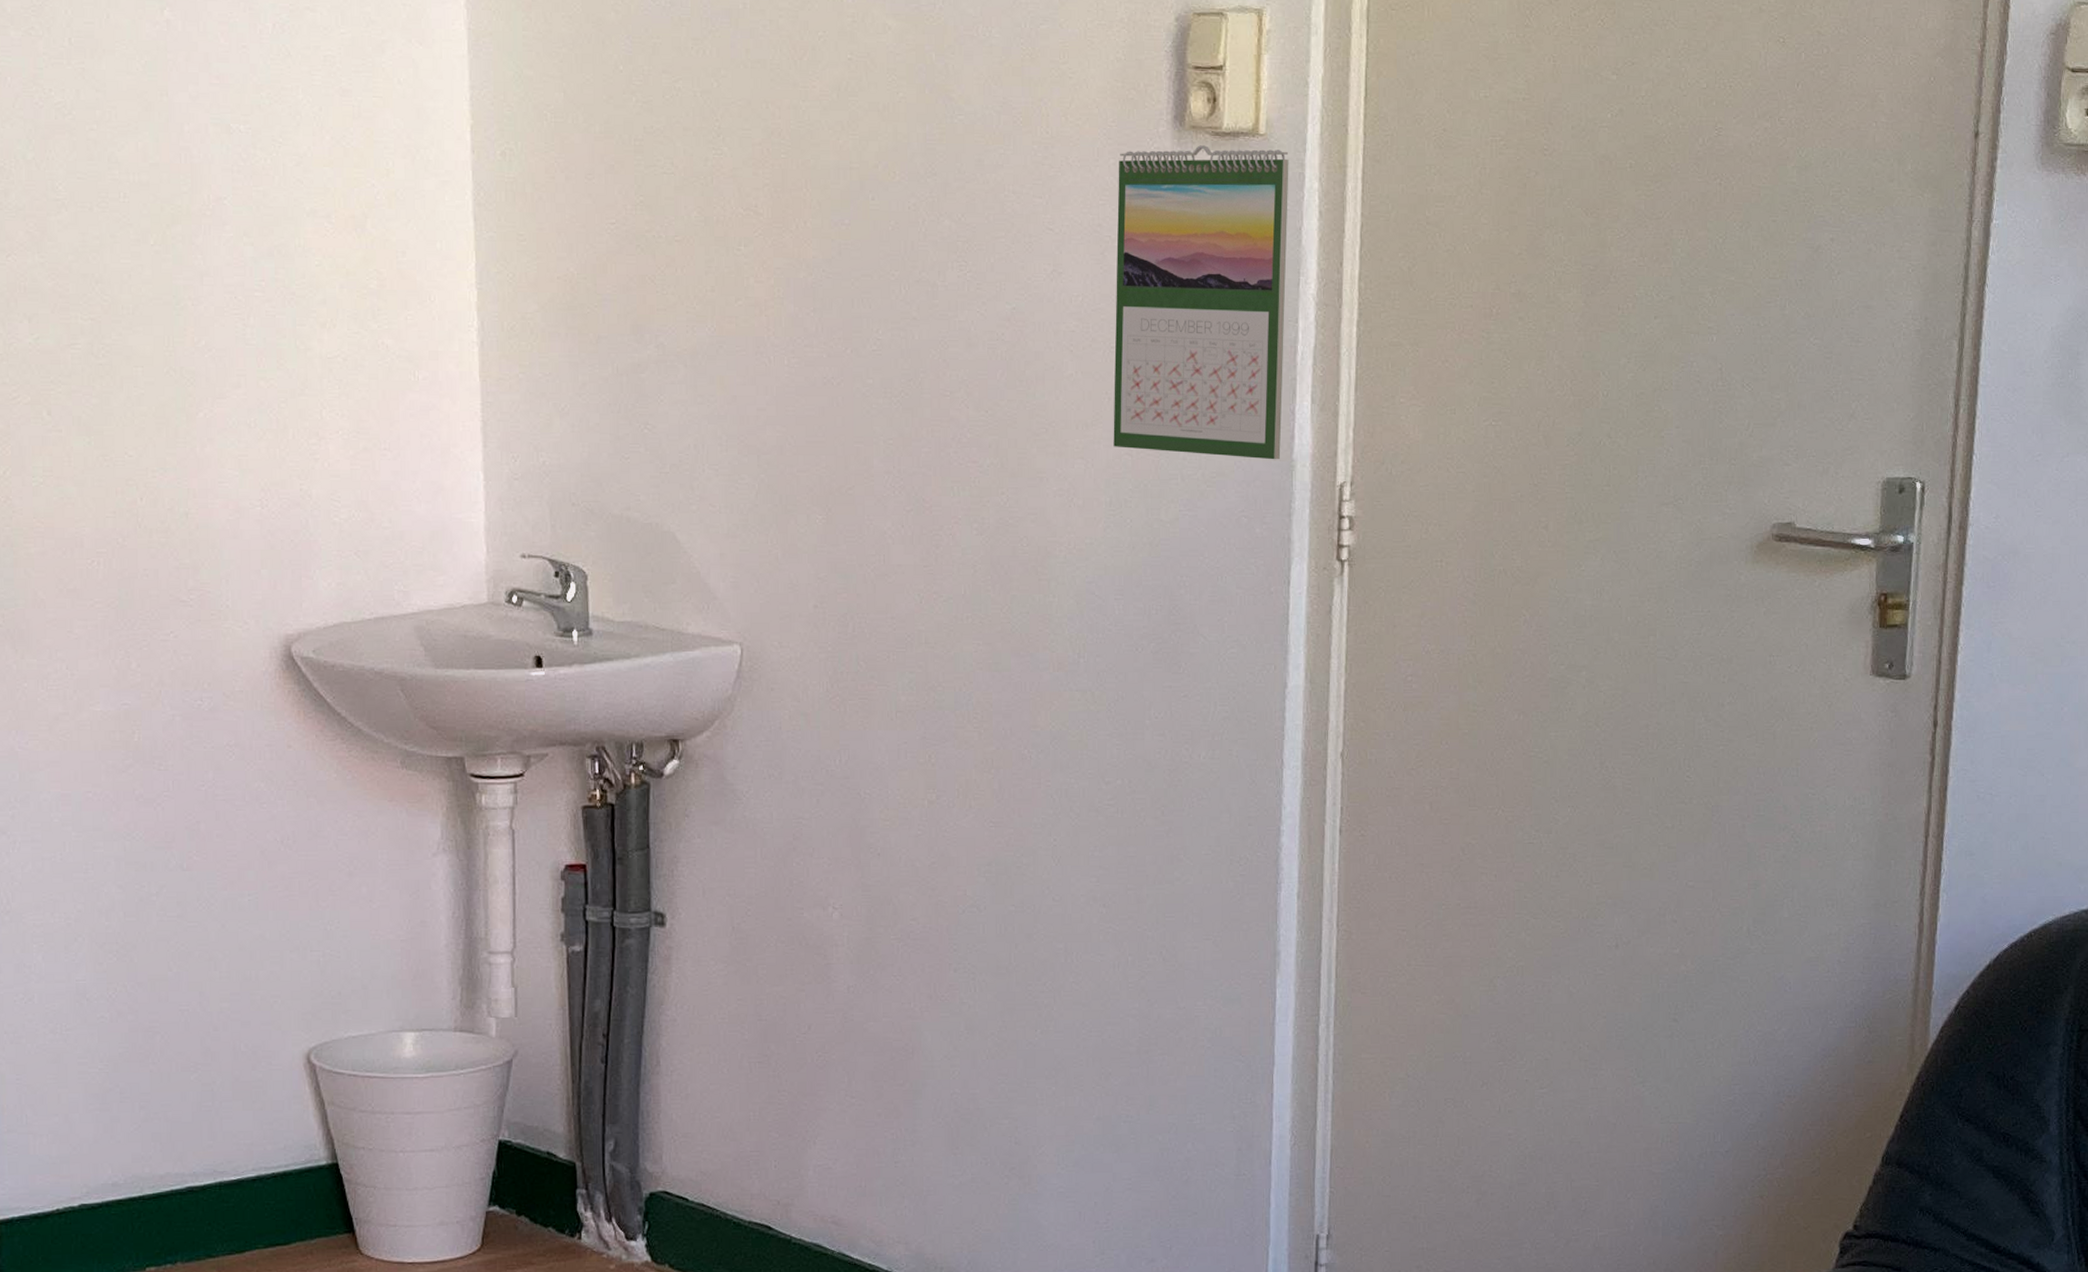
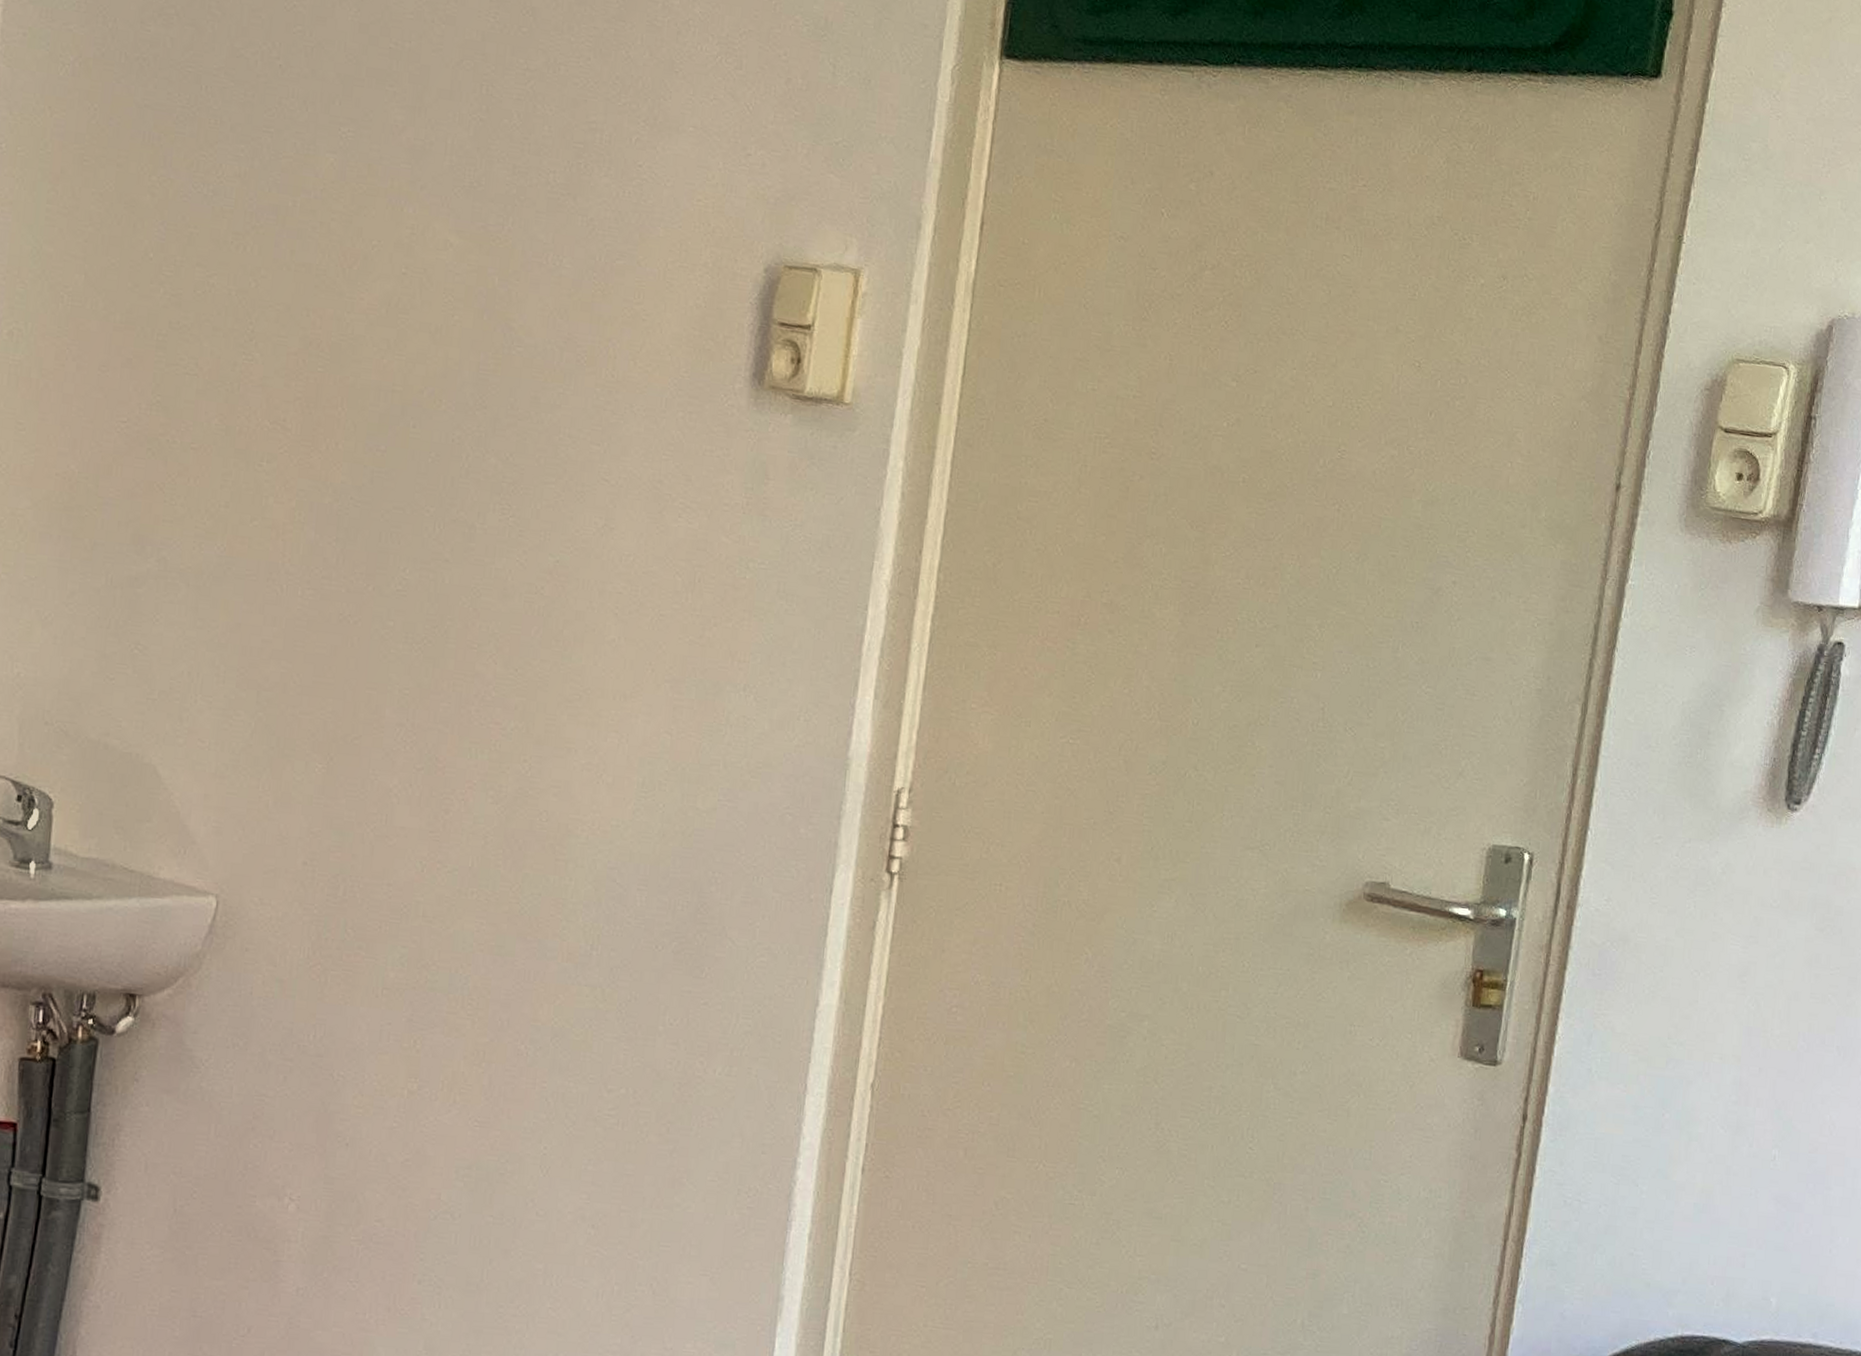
calendar: present [1113,145,1289,460] -> none [652,405,874,757]

